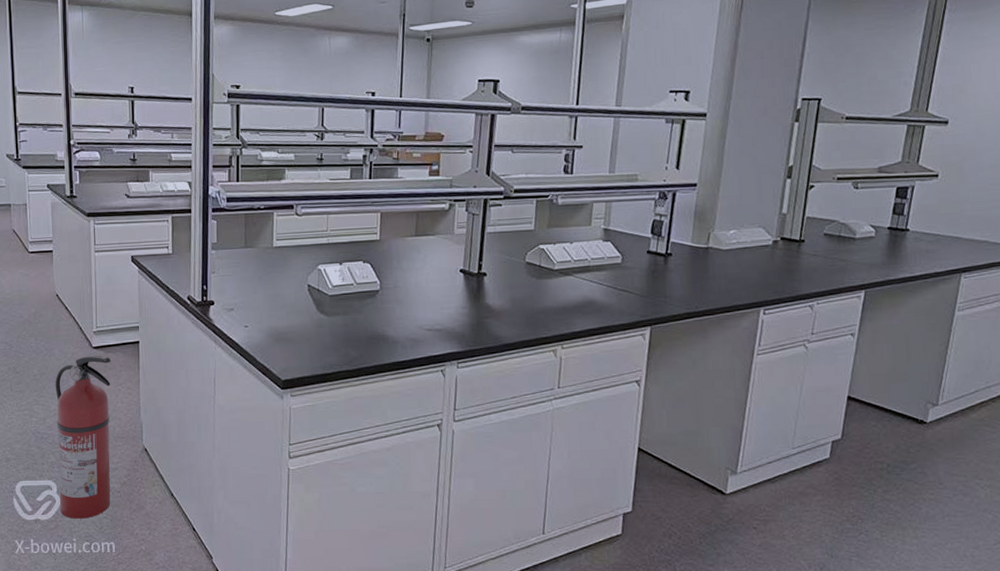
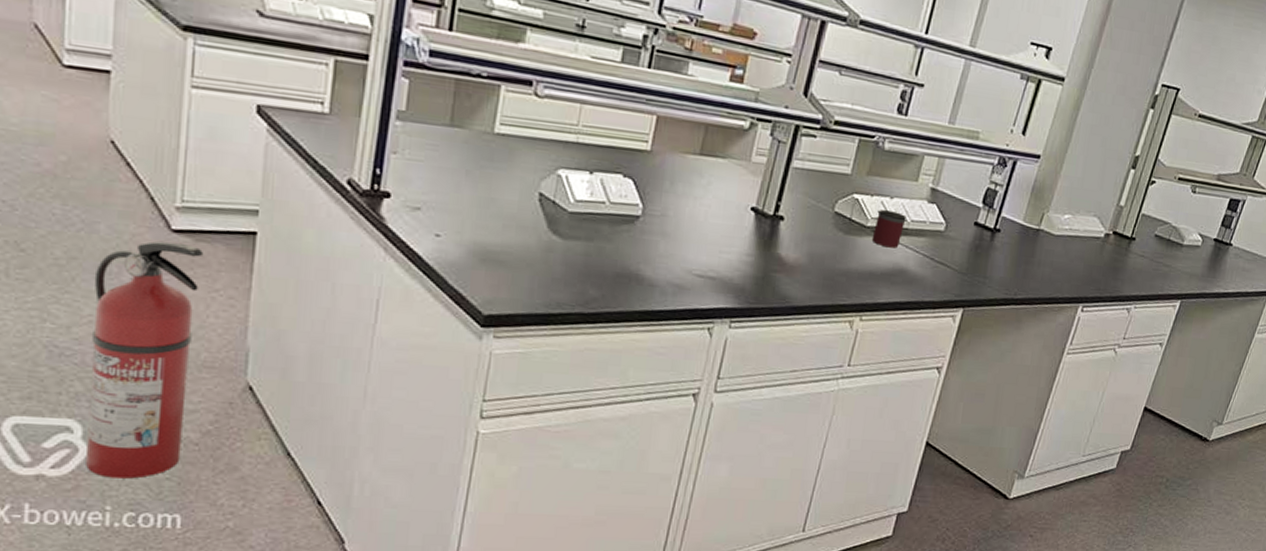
beverage cup: none [560,253,587,284] -> present [871,209,906,249]

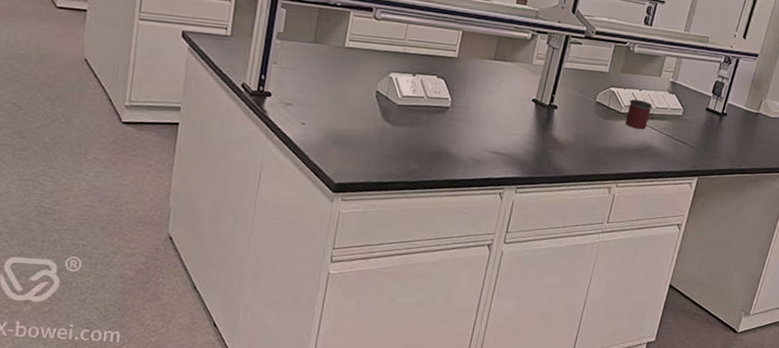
fire extinguisher: present [86,241,204,479] -> none [58,130,143,304]

